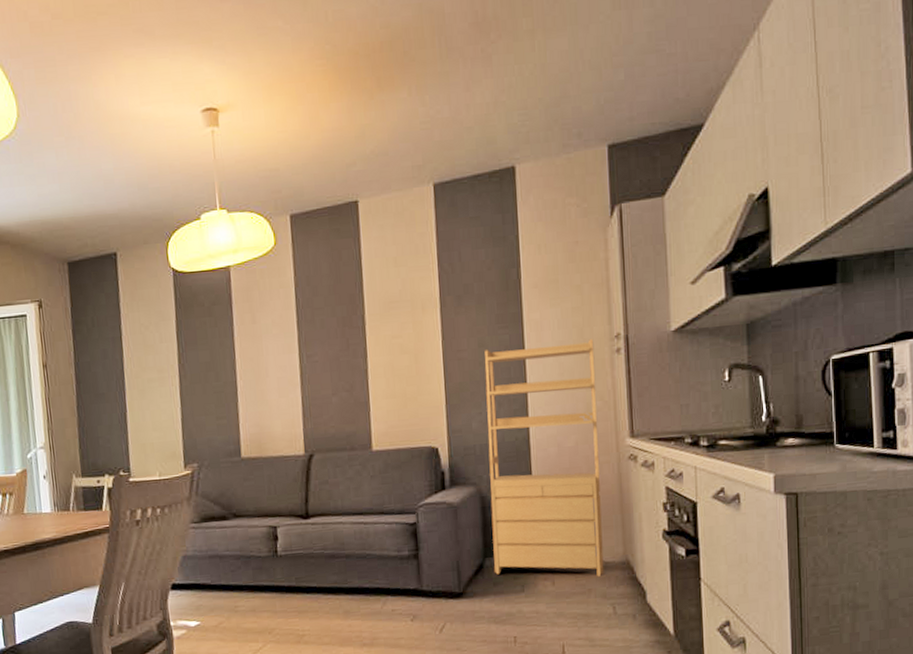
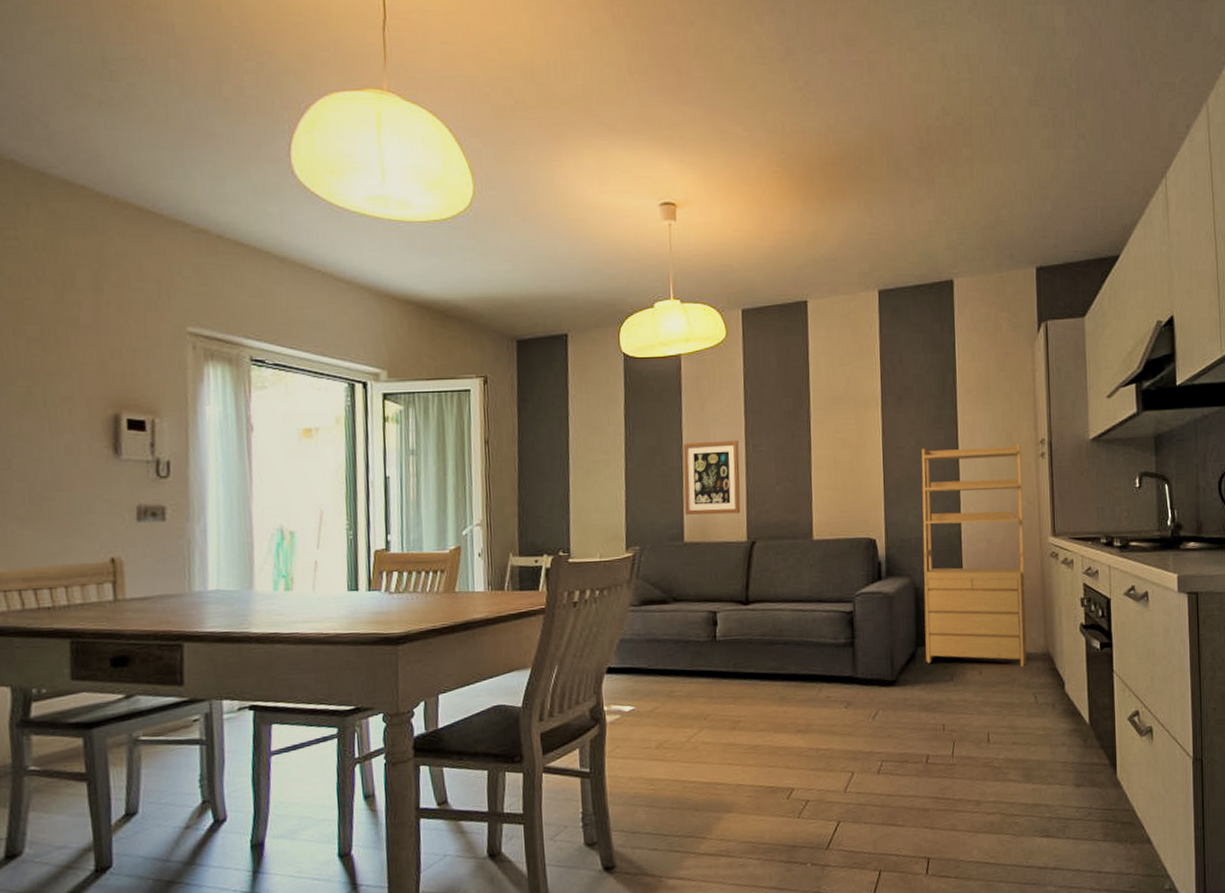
wall art: none [236,351,297,430] -> present [683,440,741,515]

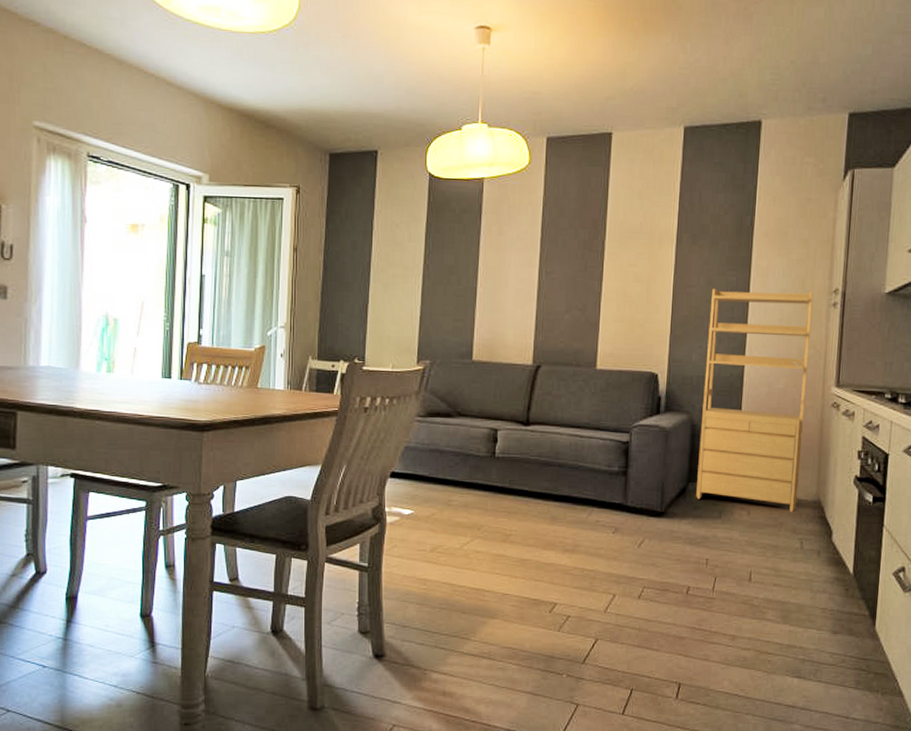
wall art: present [683,440,741,515] -> none [475,265,533,337]

